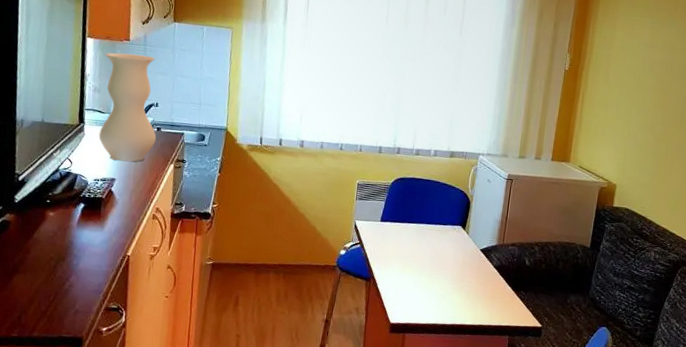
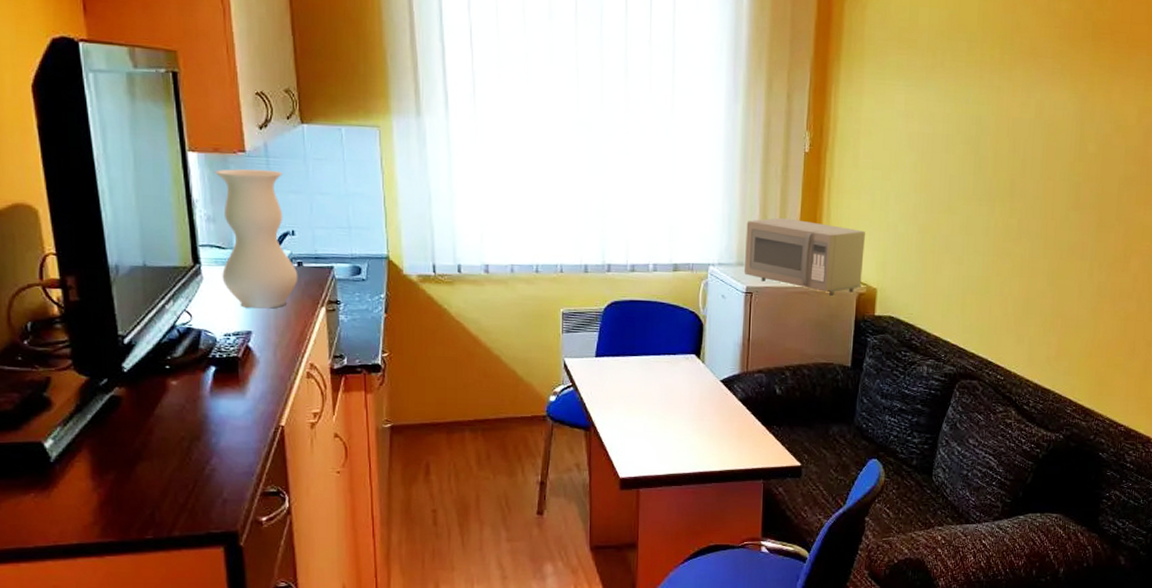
microwave: none [507,120,610,188] -> present [743,217,865,297]

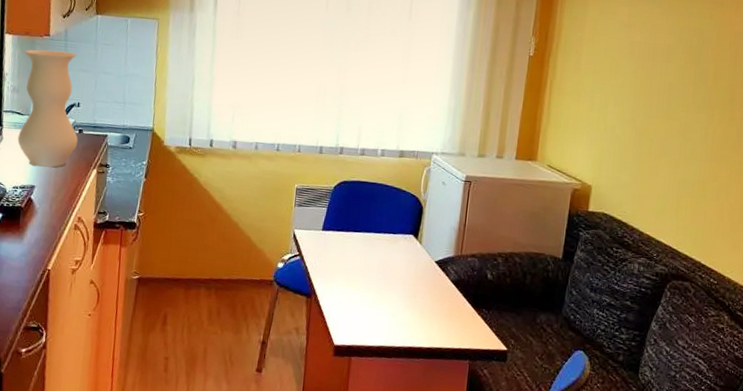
microwave: present [743,217,865,297] -> none [464,114,583,191]

